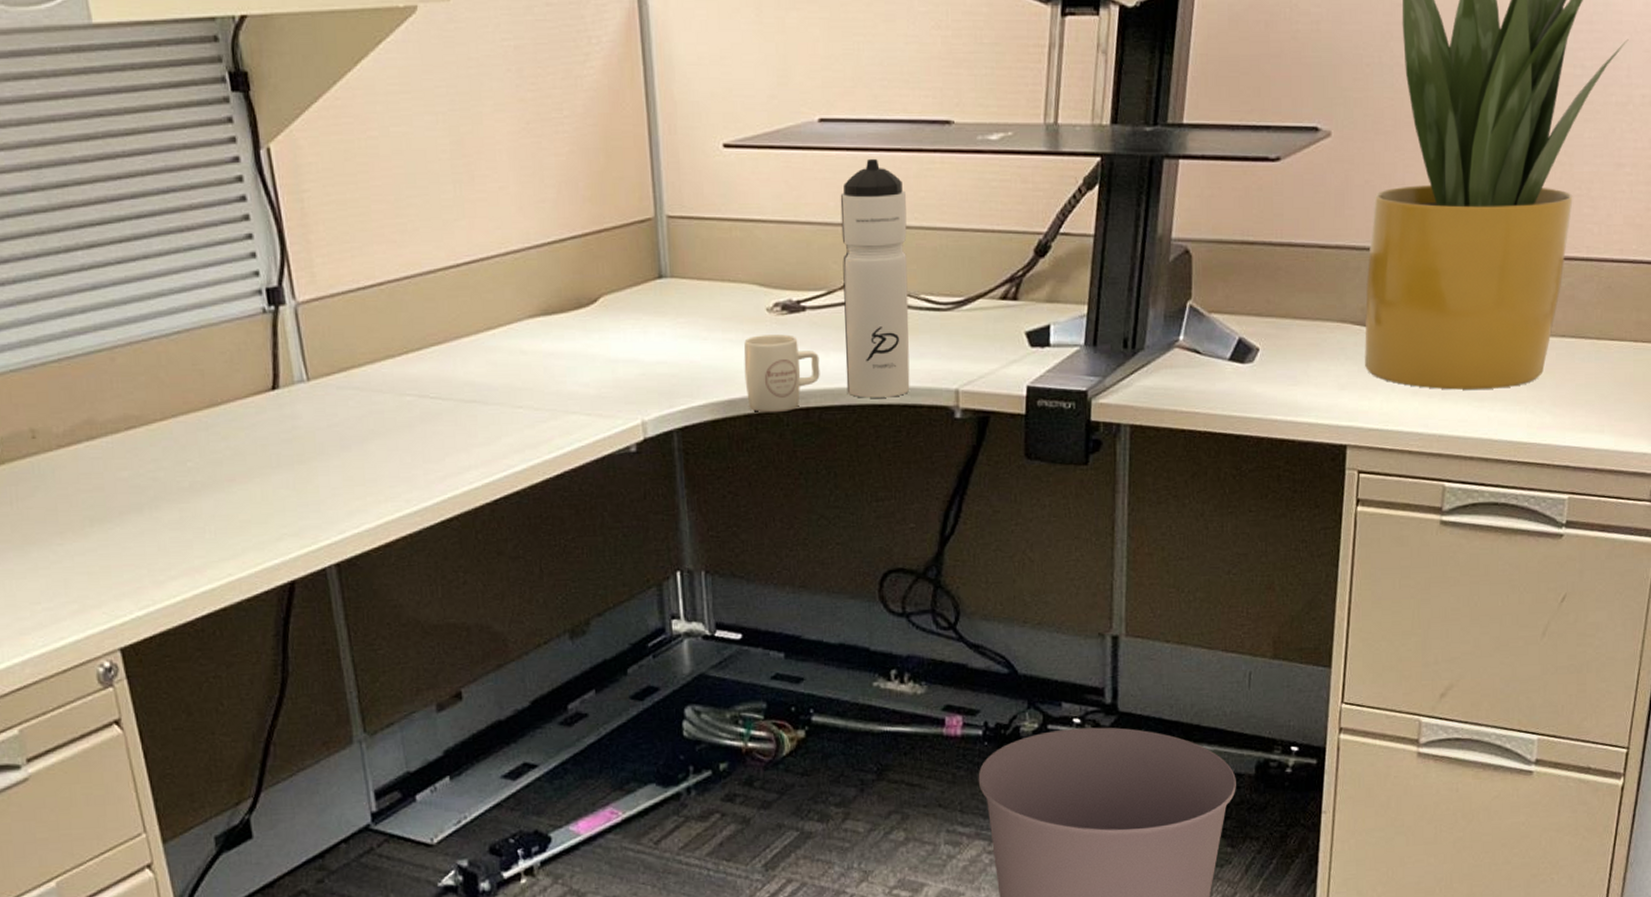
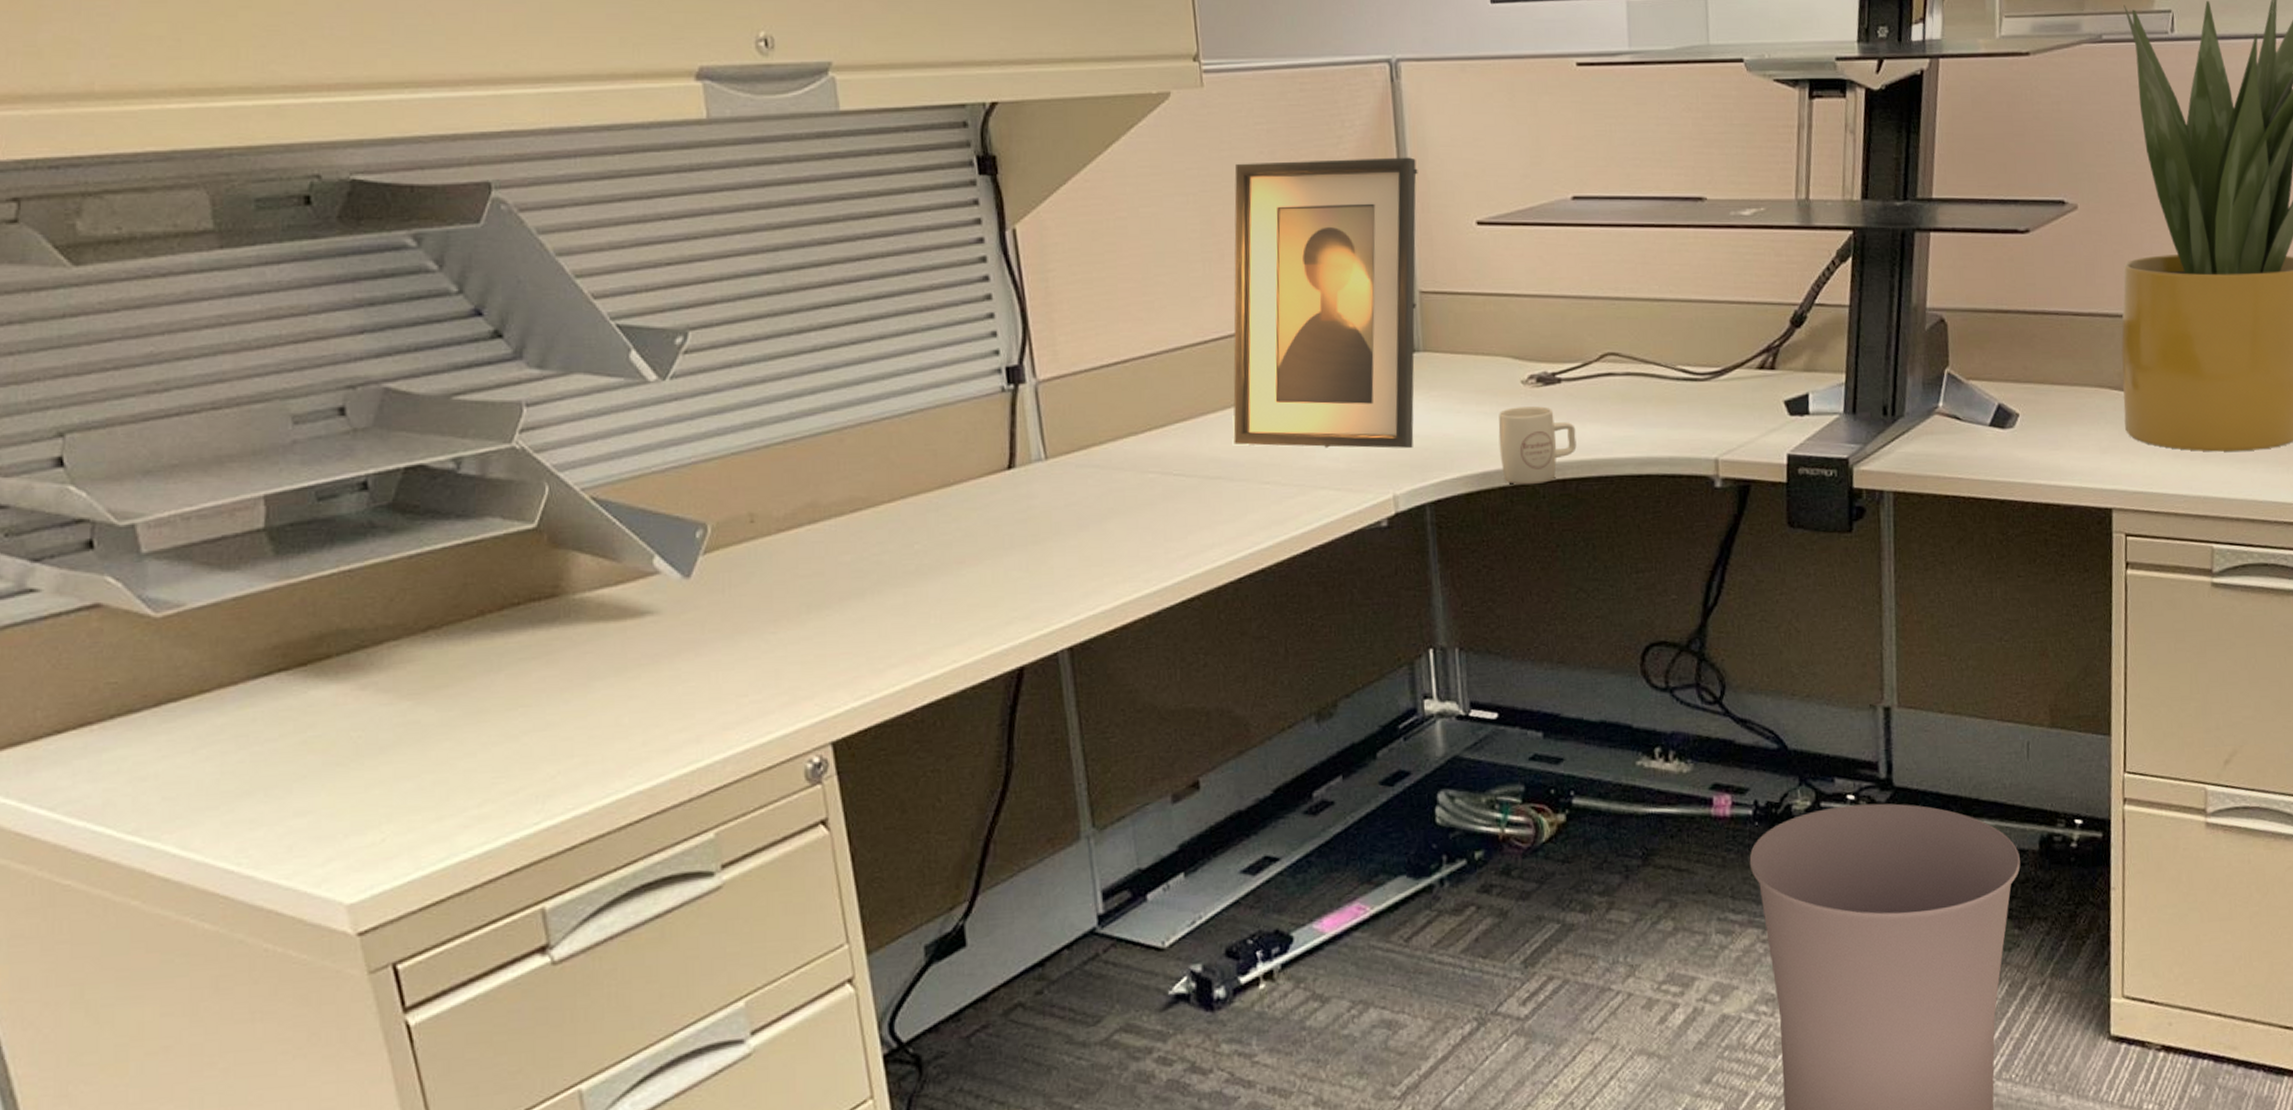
picture frame: none [482,76,665,375] -> present [1233,157,1418,449]
water bottle: present [840,159,910,398] -> none [1594,235,1669,469]

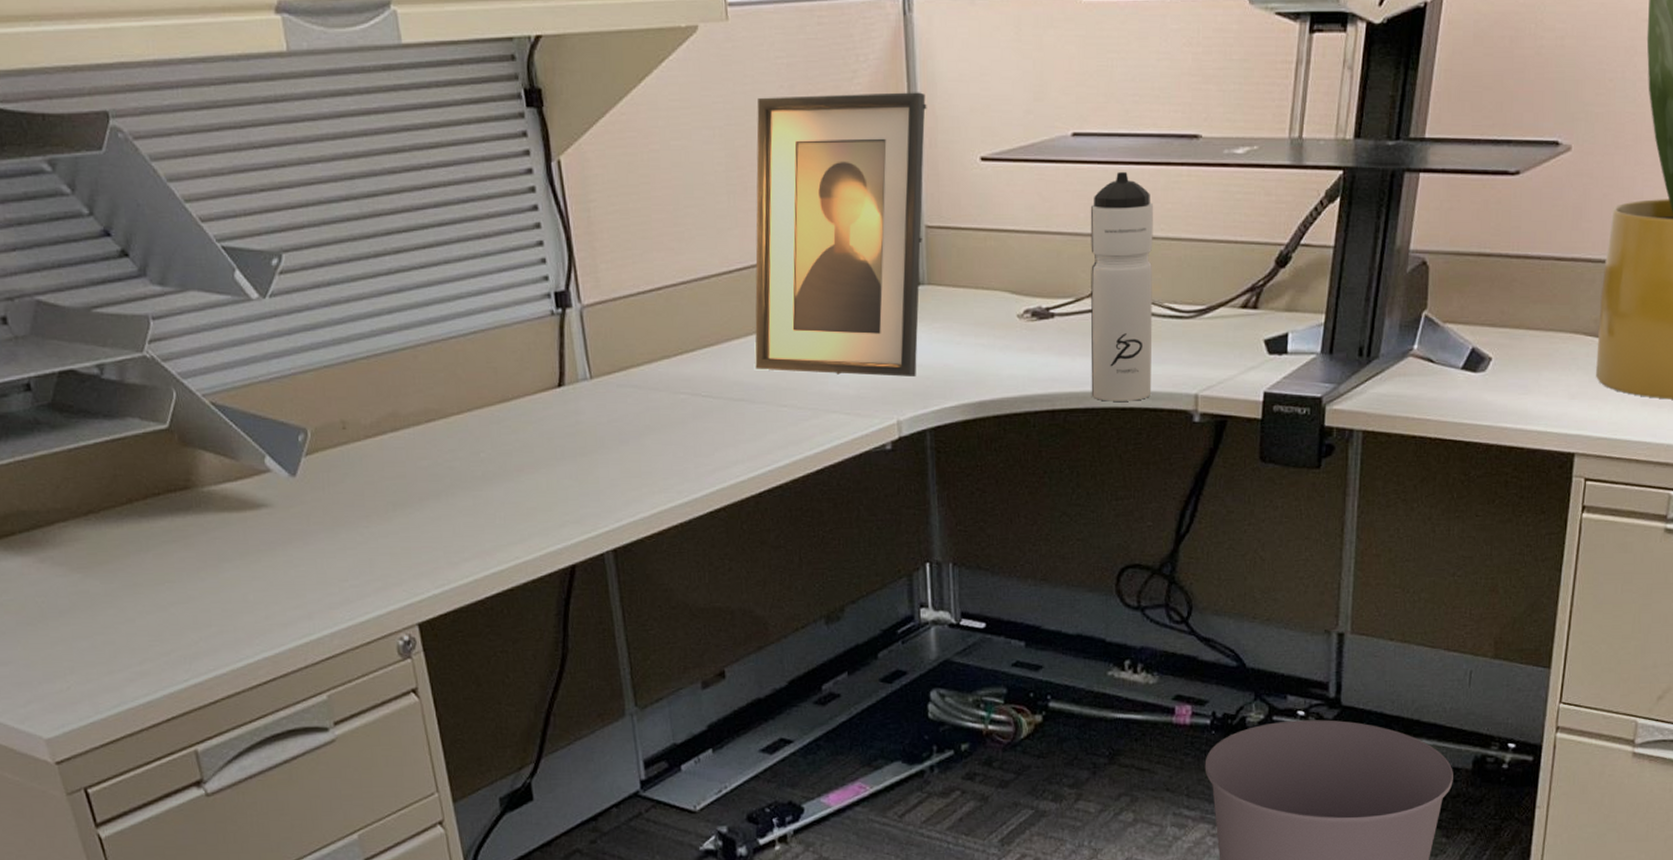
mug: present [1498,406,1577,486] -> none [994,340,1066,415]
water bottle: none [1594,235,1669,469] -> present [1090,172,1153,401]

